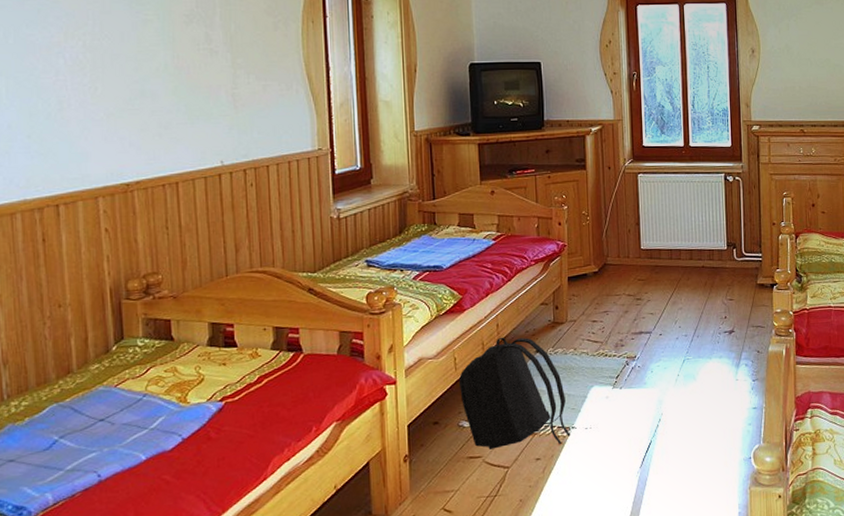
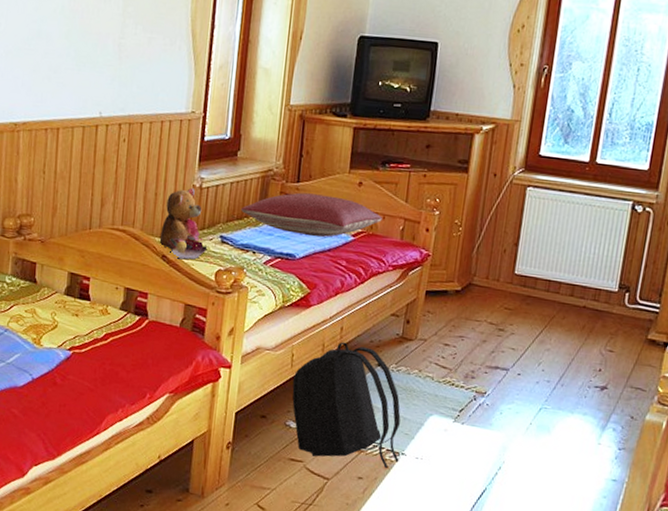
teddy bear: none [303,219,354,290] -> present [159,187,208,260]
pillow: none [383,207,519,247] -> present [241,192,383,237]

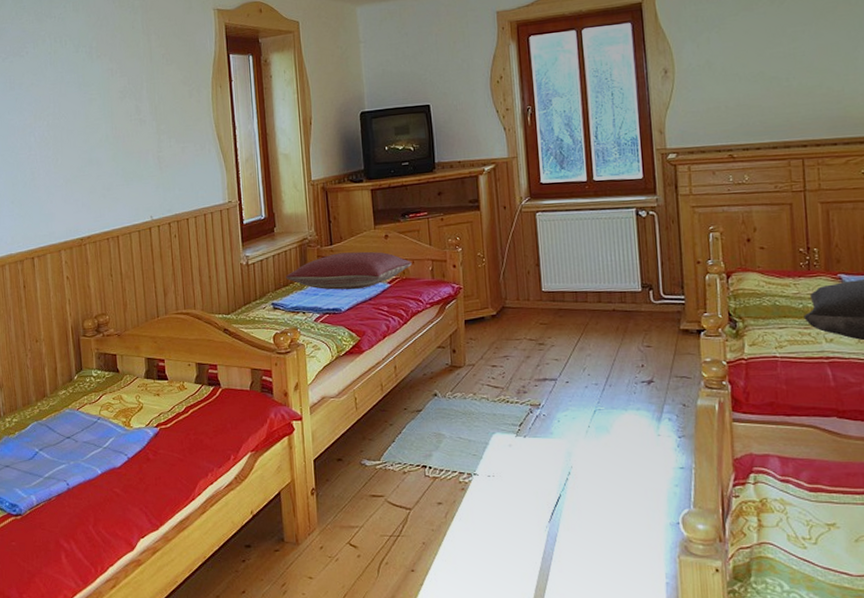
teddy bear: present [159,187,208,260] -> none [219,265,263,330]
backpack: present [292,342,401,469] -> none [360,379,473,491]

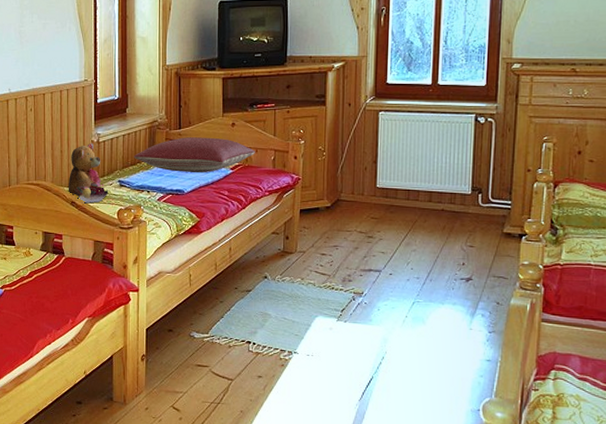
teddy bear: none [219,265,263,330] -> present [68,142,109,204]

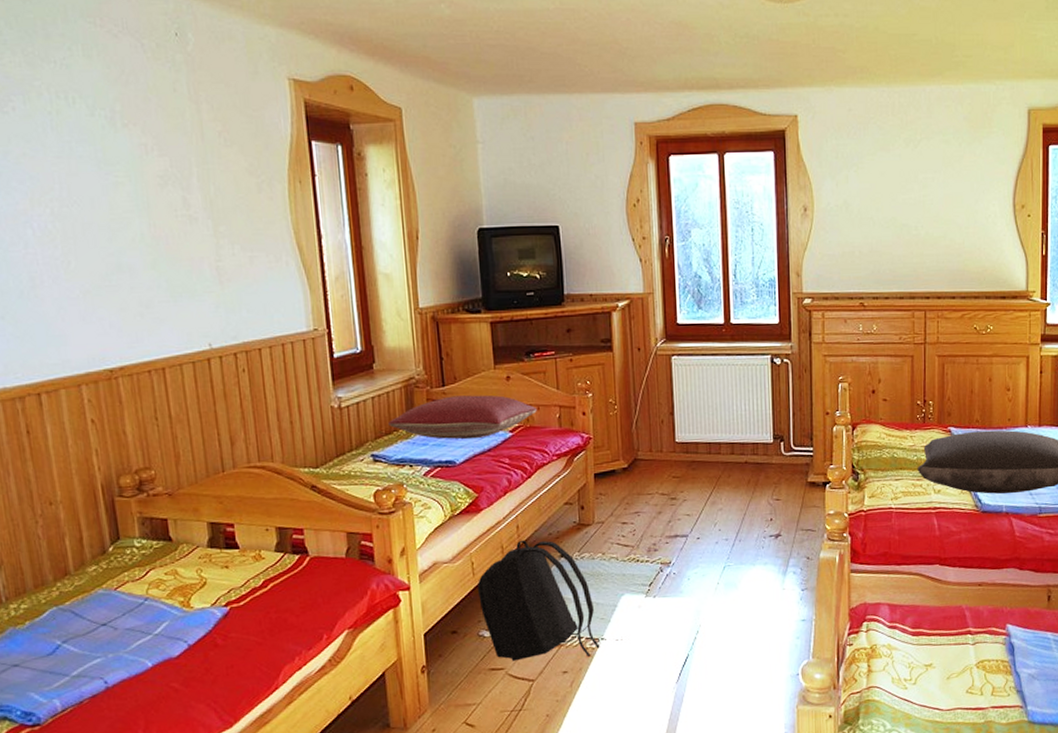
teddy bear: present [68,142,109,204] -> none [304,409,360,487]
backpack: none [193,260,292,367] -> present [478,540,600,661]

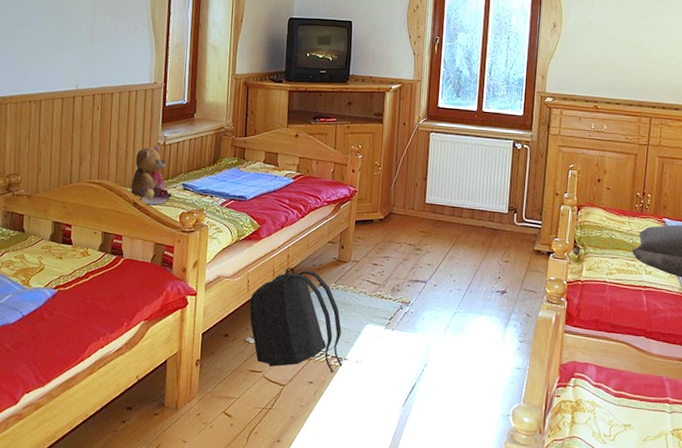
teddy bear: none [304,409,360,487] -> present [130,145,172,205]
pillow: present [388,395,538,439] -> none [199,145,317,181]

